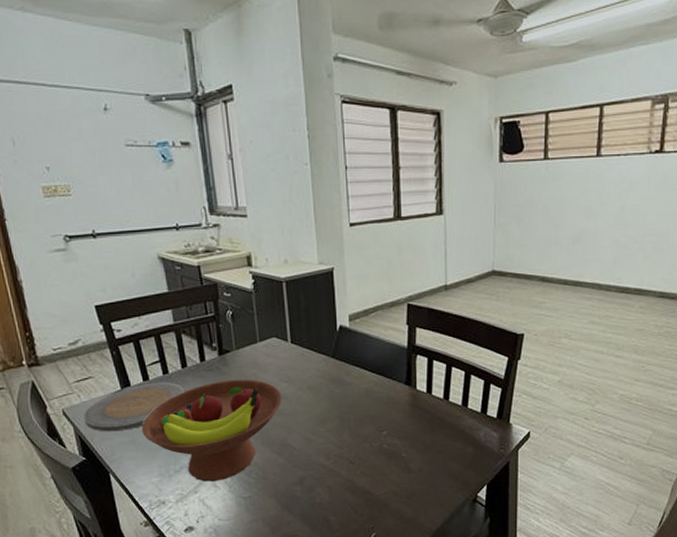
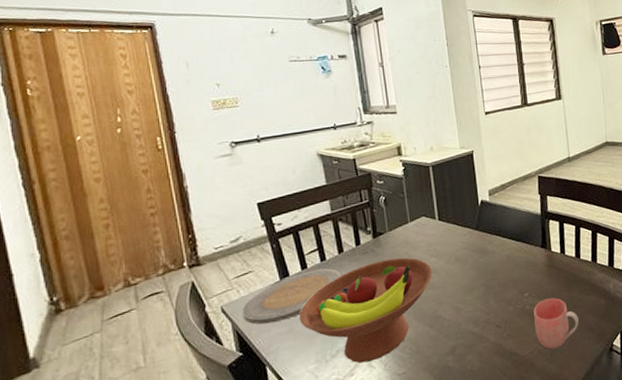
mug: none [392,439,441,493] -> present [533,297,579,349]

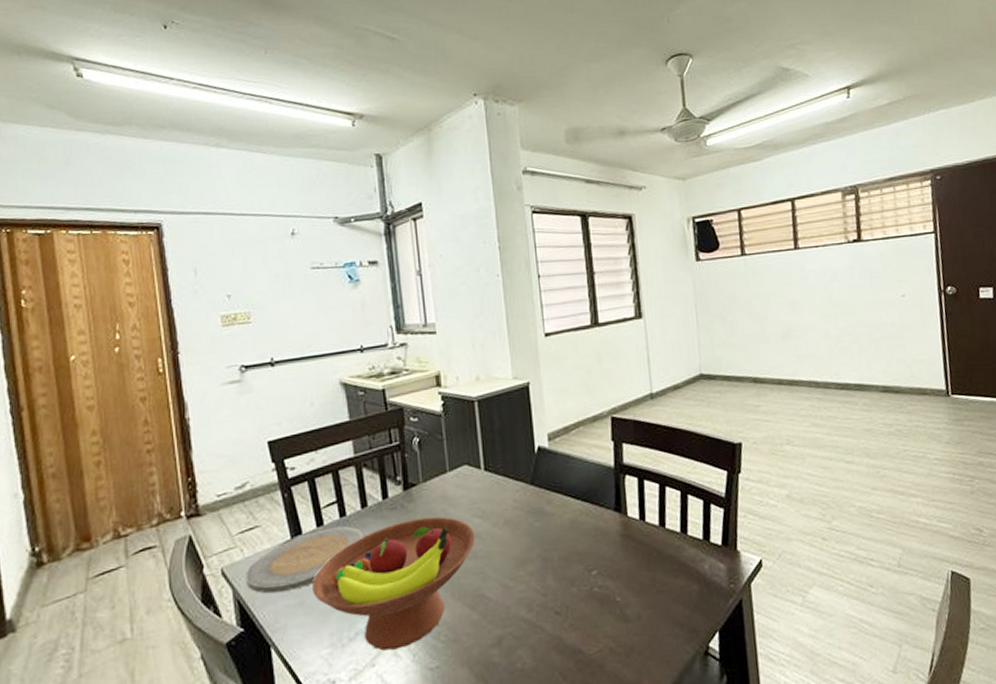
mug: present [533,297,579,349] -> none [604,578,663,648]

